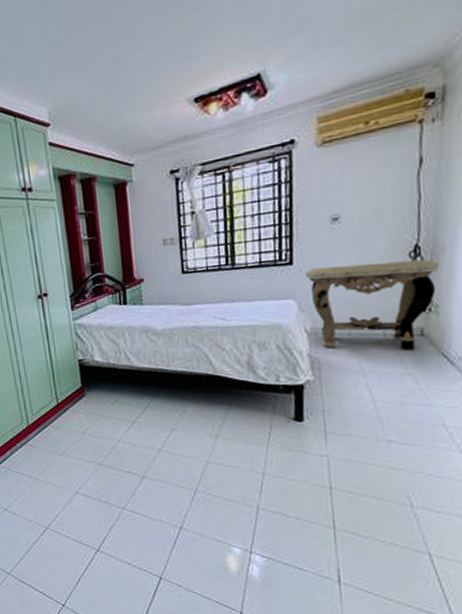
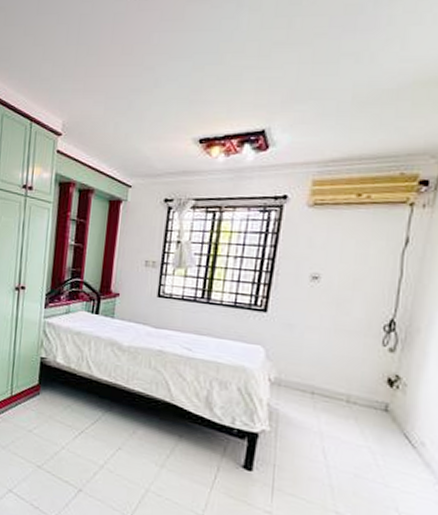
console table: present [305,259,439,351] -> none [278,320,412,425]

